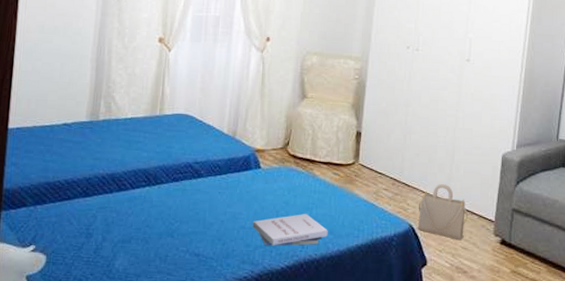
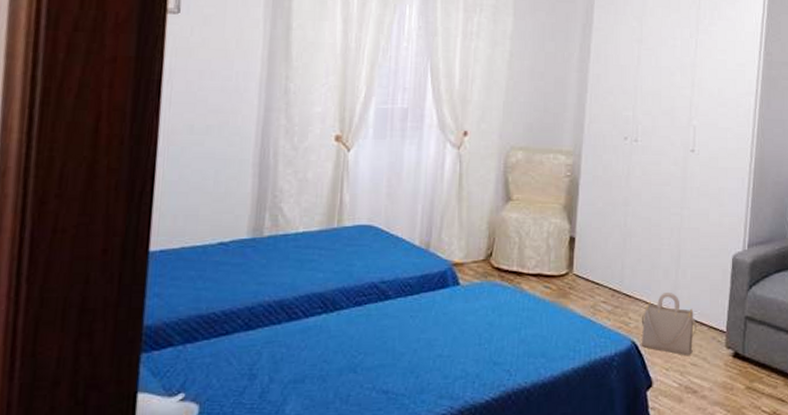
books: present [253,214,328,246] -> none [451,336,539,376]

